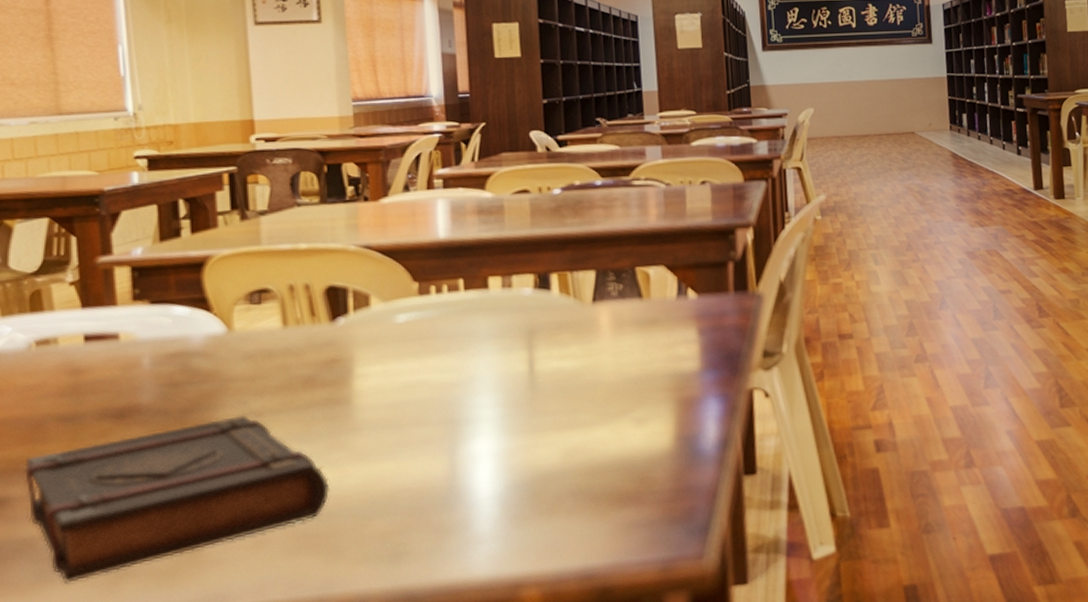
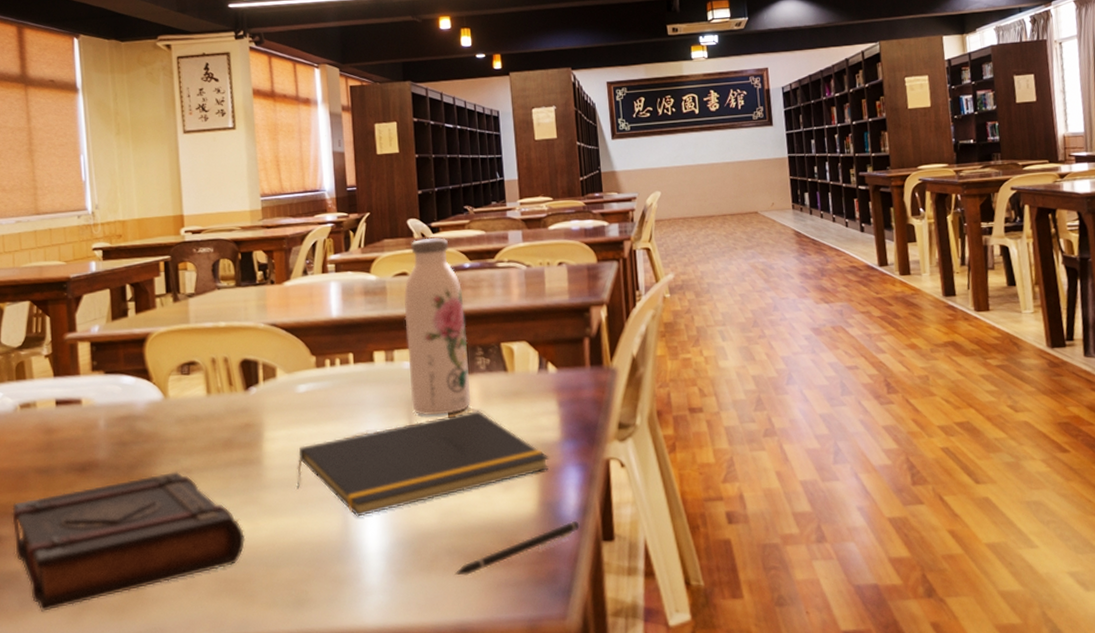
notepad: none [393,340,687,460] -> present [296,411,549,517]
water bottle: none [525,152,601,347] -> present [404,237,472,416]
pen: none [579,455,720,518] -> present [454,520,580,576]

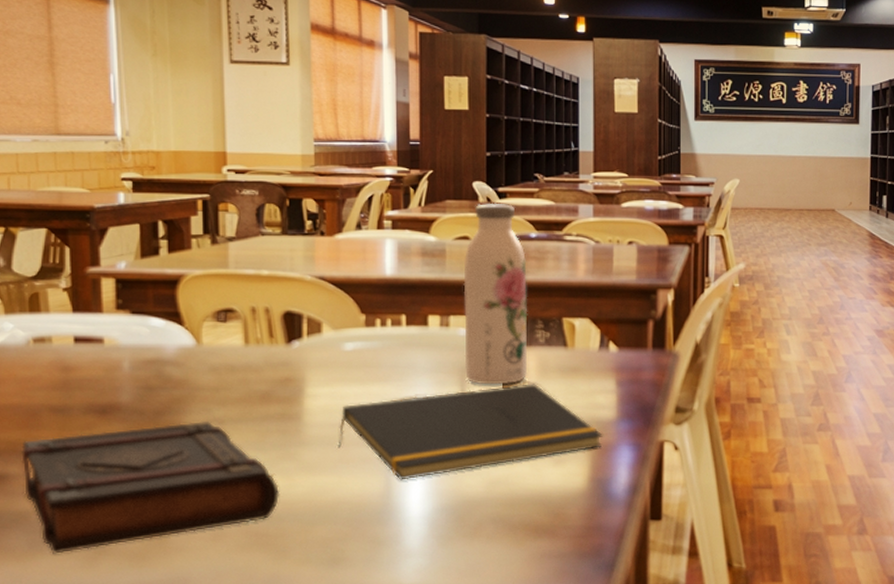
pen: present [454,520,580,576] -> none [498,498,628,544]

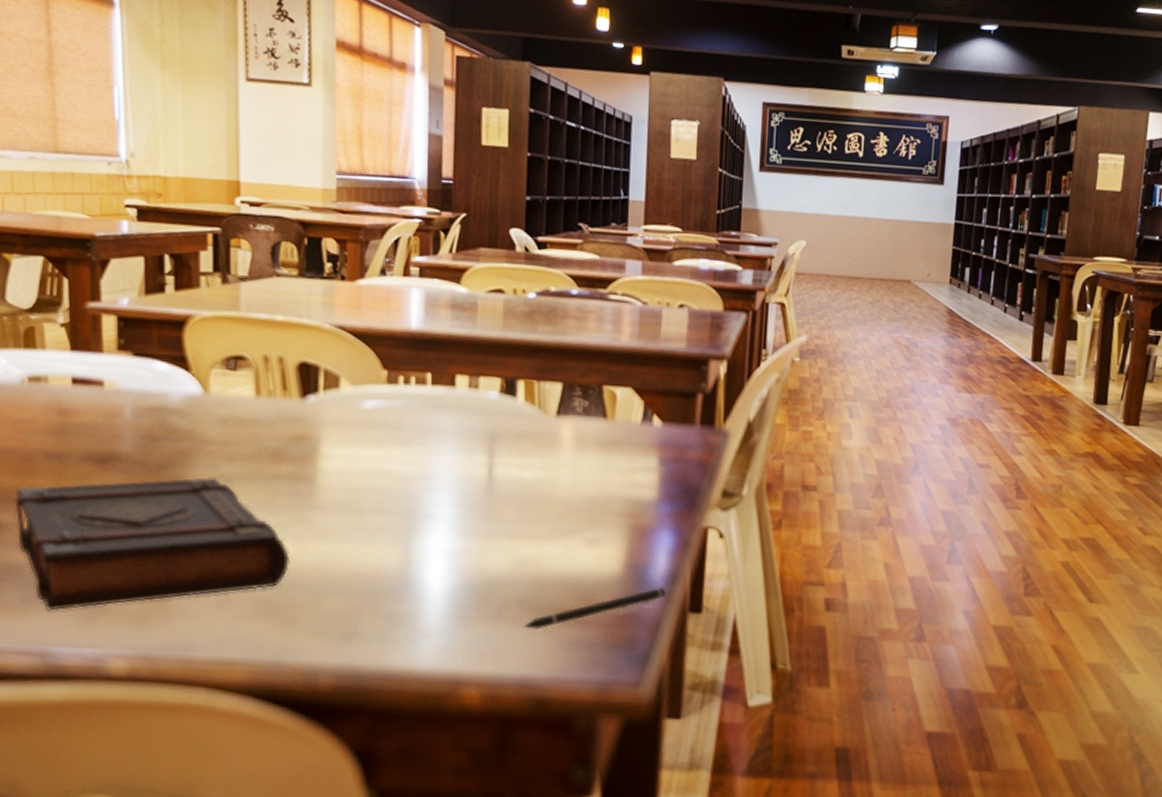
notepad: present [338,384,603,480] -> none [353,456,642,554]
water bottle: present [463,203,528,385] -> none [494,253,566,456]
pen: none [498,498,628,544] -> present [523,587,666,630]

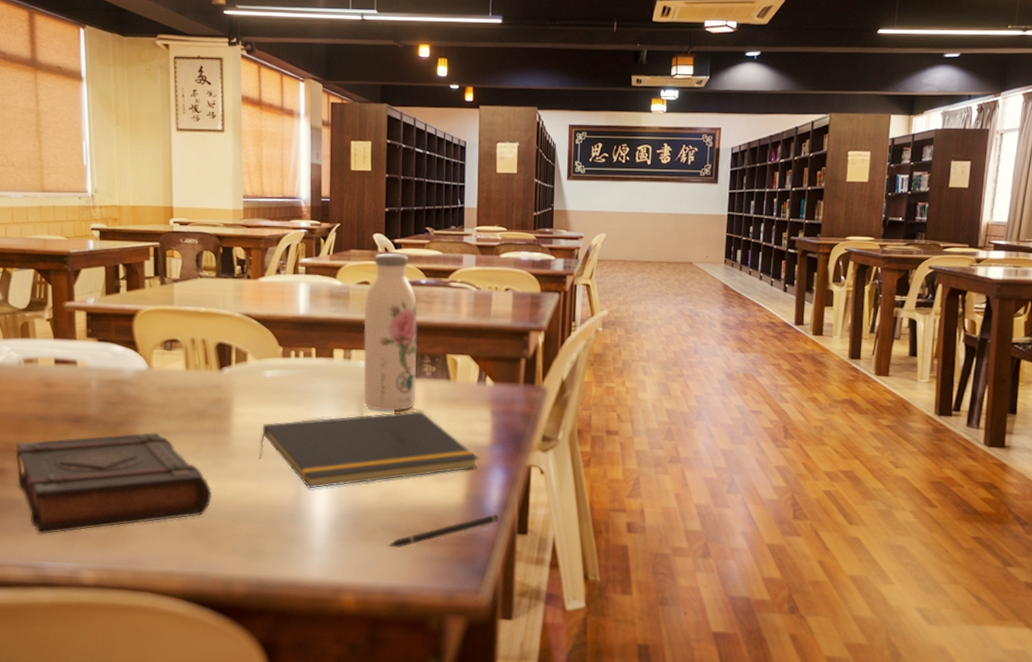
notepad: none [353,456,642,554] -> present [258,411,479,489]
water bottle: none [494,253,566,456] -> present [363,252,418,411]

